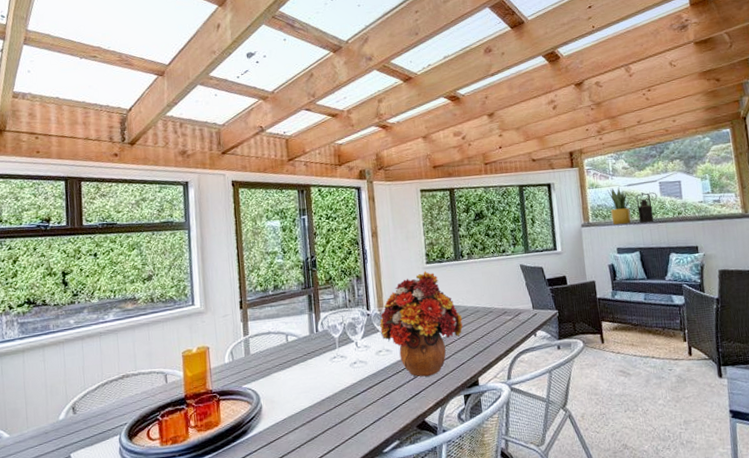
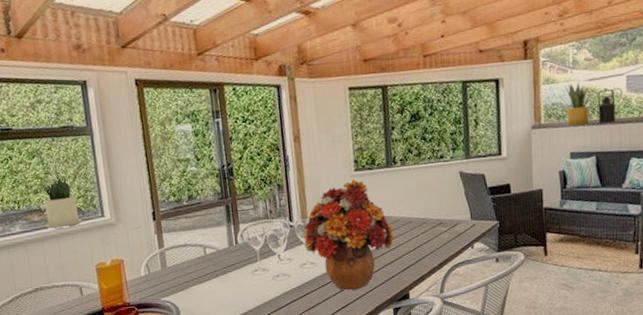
planter: none [137,267,173,317] -> present [40,177,82,229]

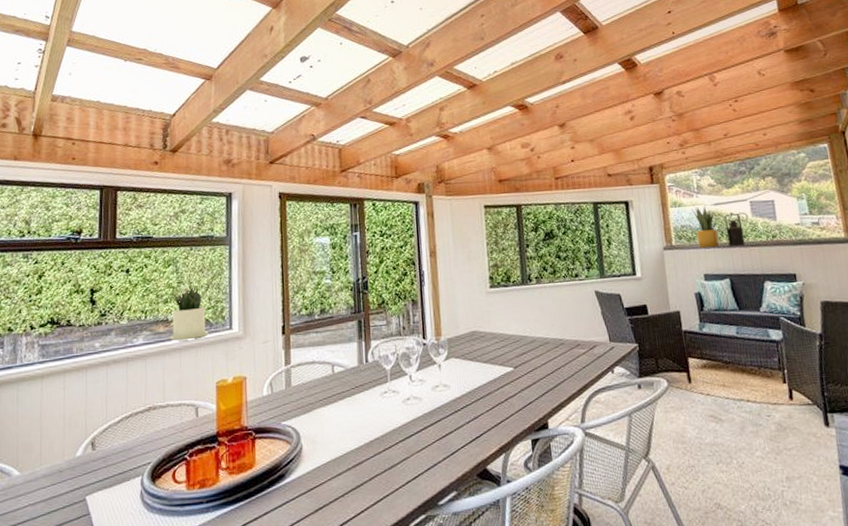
flower arrangement: present [303,178,394,290] -> none [436,295,530,417]

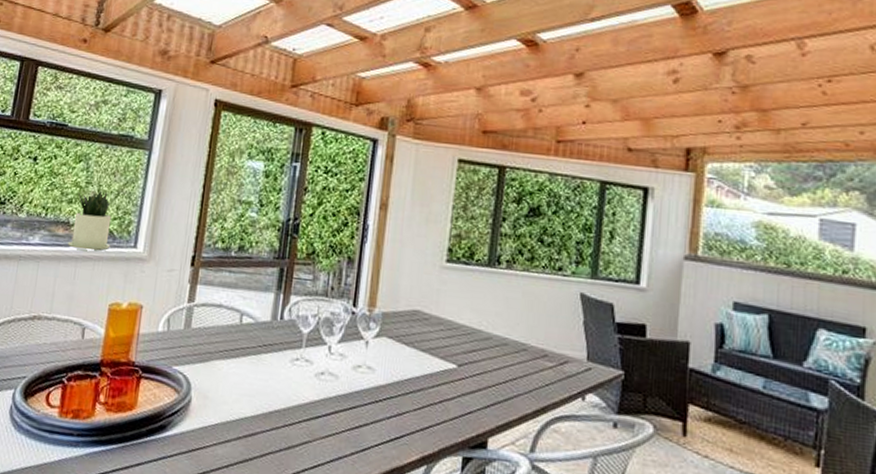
planter: present [691,206,720,249] -> none [733,212,771,271]
lantern: present [724,212,749,247] -> none [776,228,813,276]

